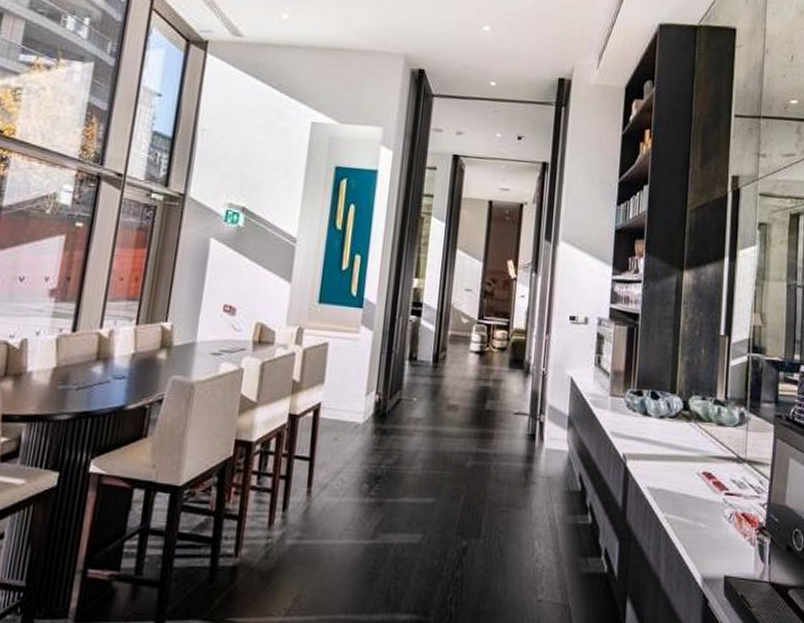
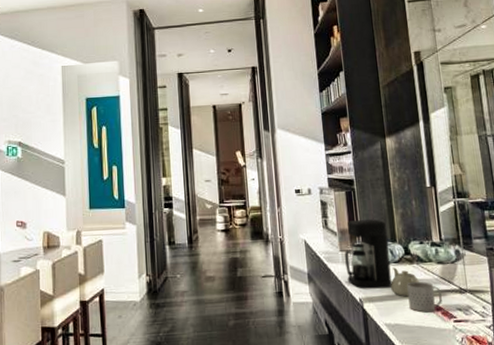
coffee maker: none [613,362,668,445] -> present [344,219,392,288]
teapot: none [660,422,695,459] -> present [390,267,420,297]
mug: none [678,442,716,480] -> present [407,281,442,313]

